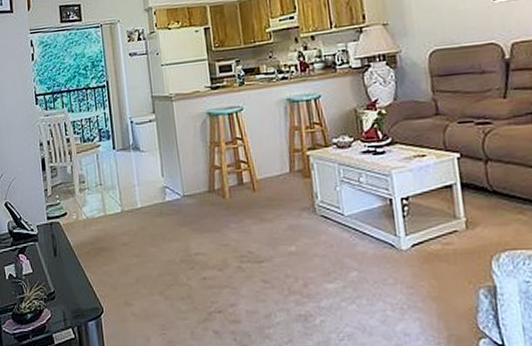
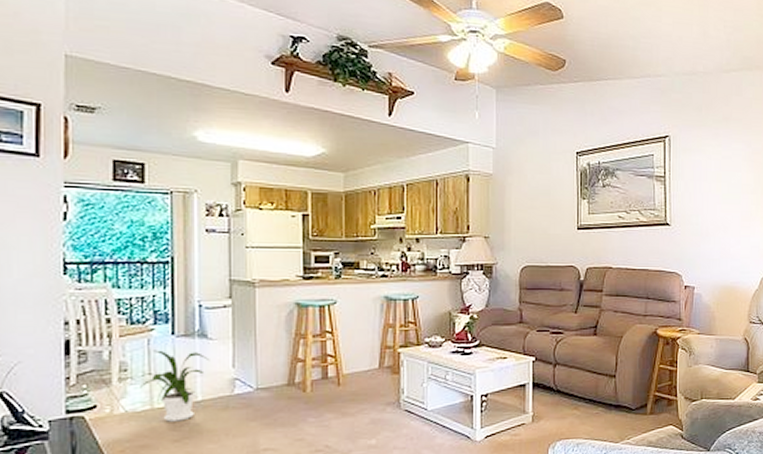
house plant: none [95,163,144,227] -> present [140,350,210,422]

